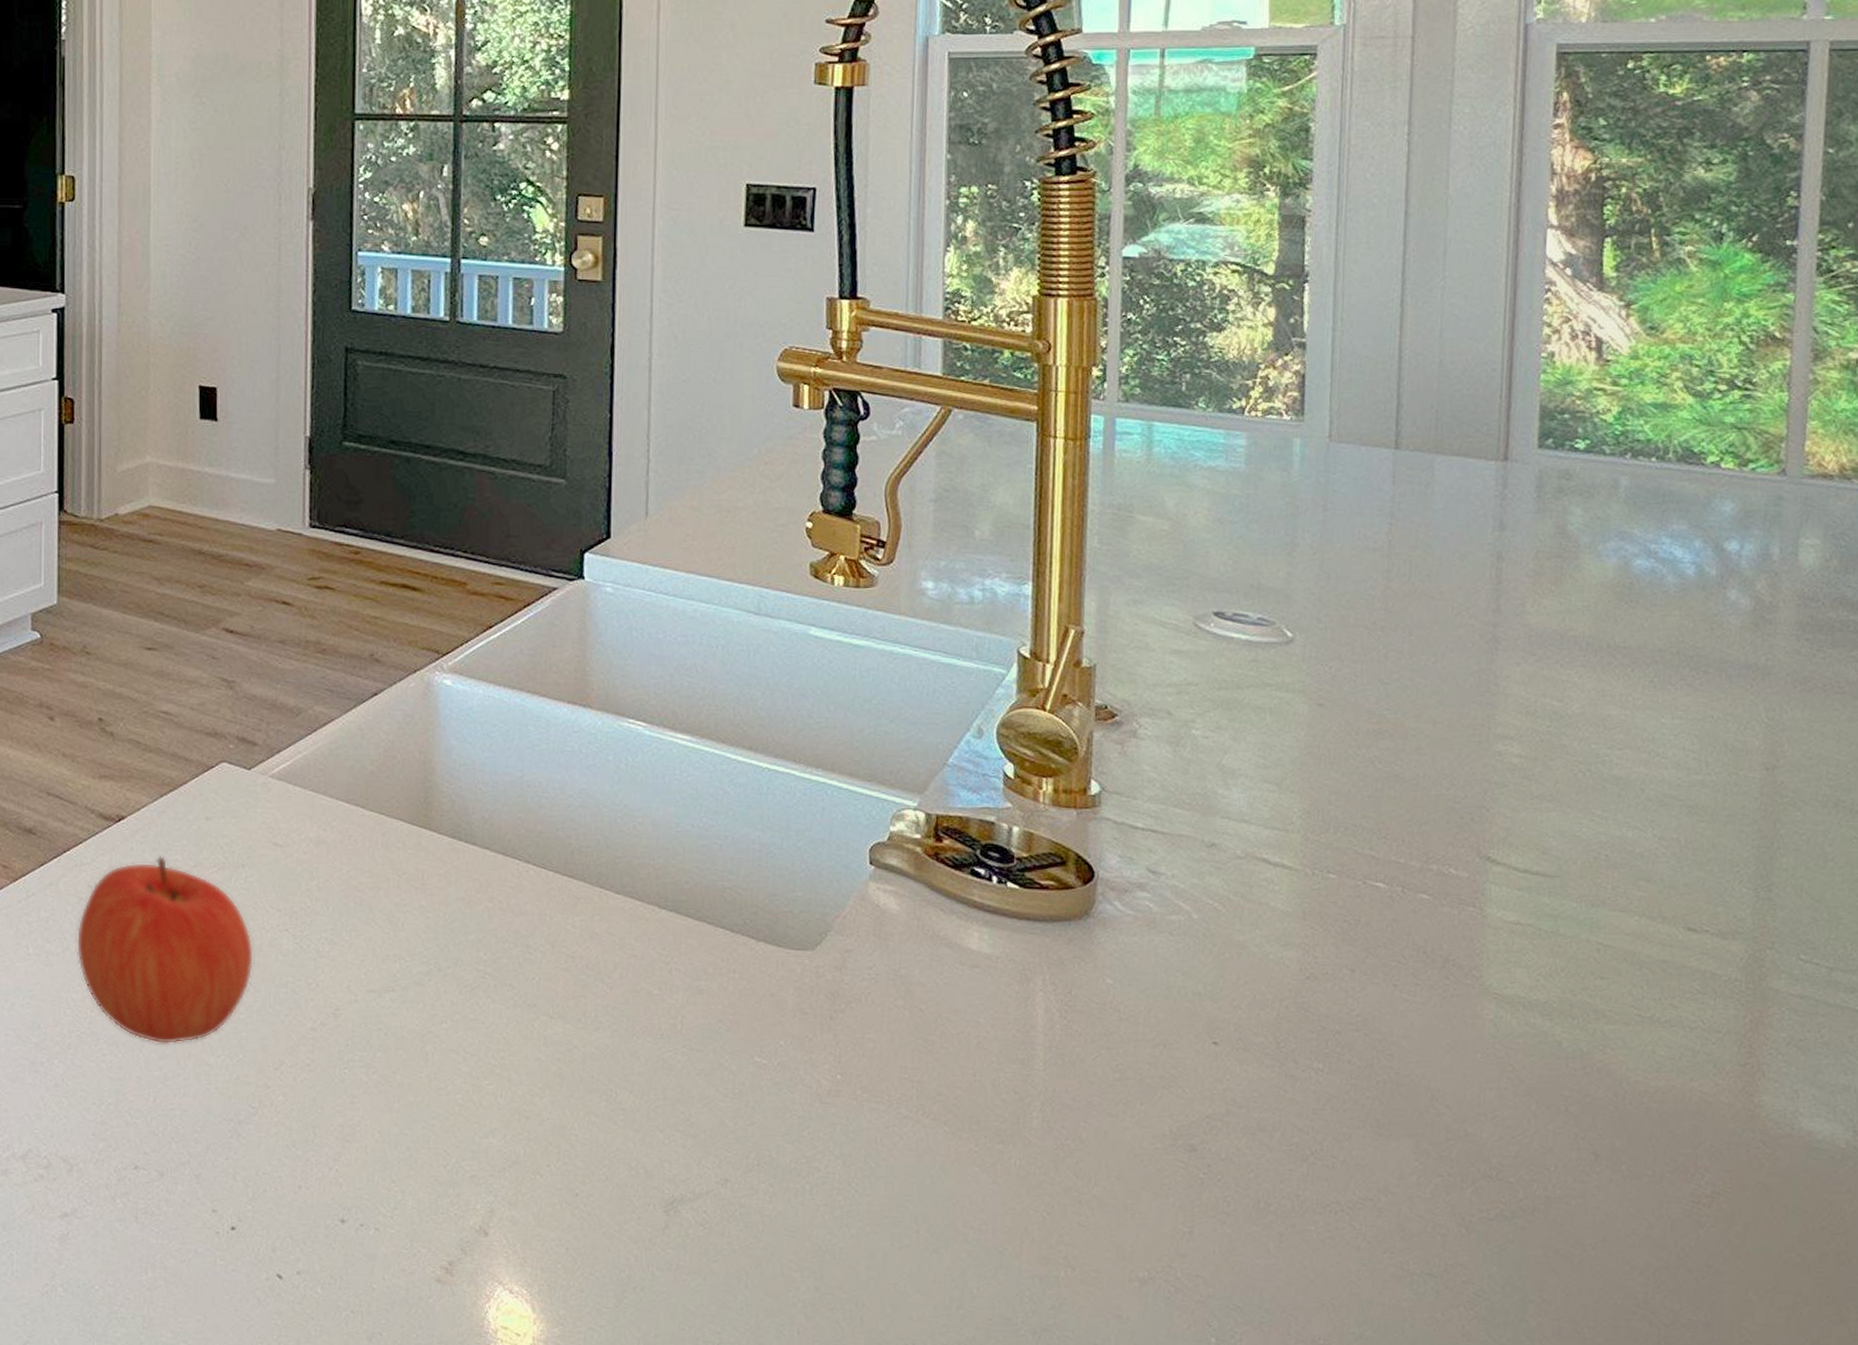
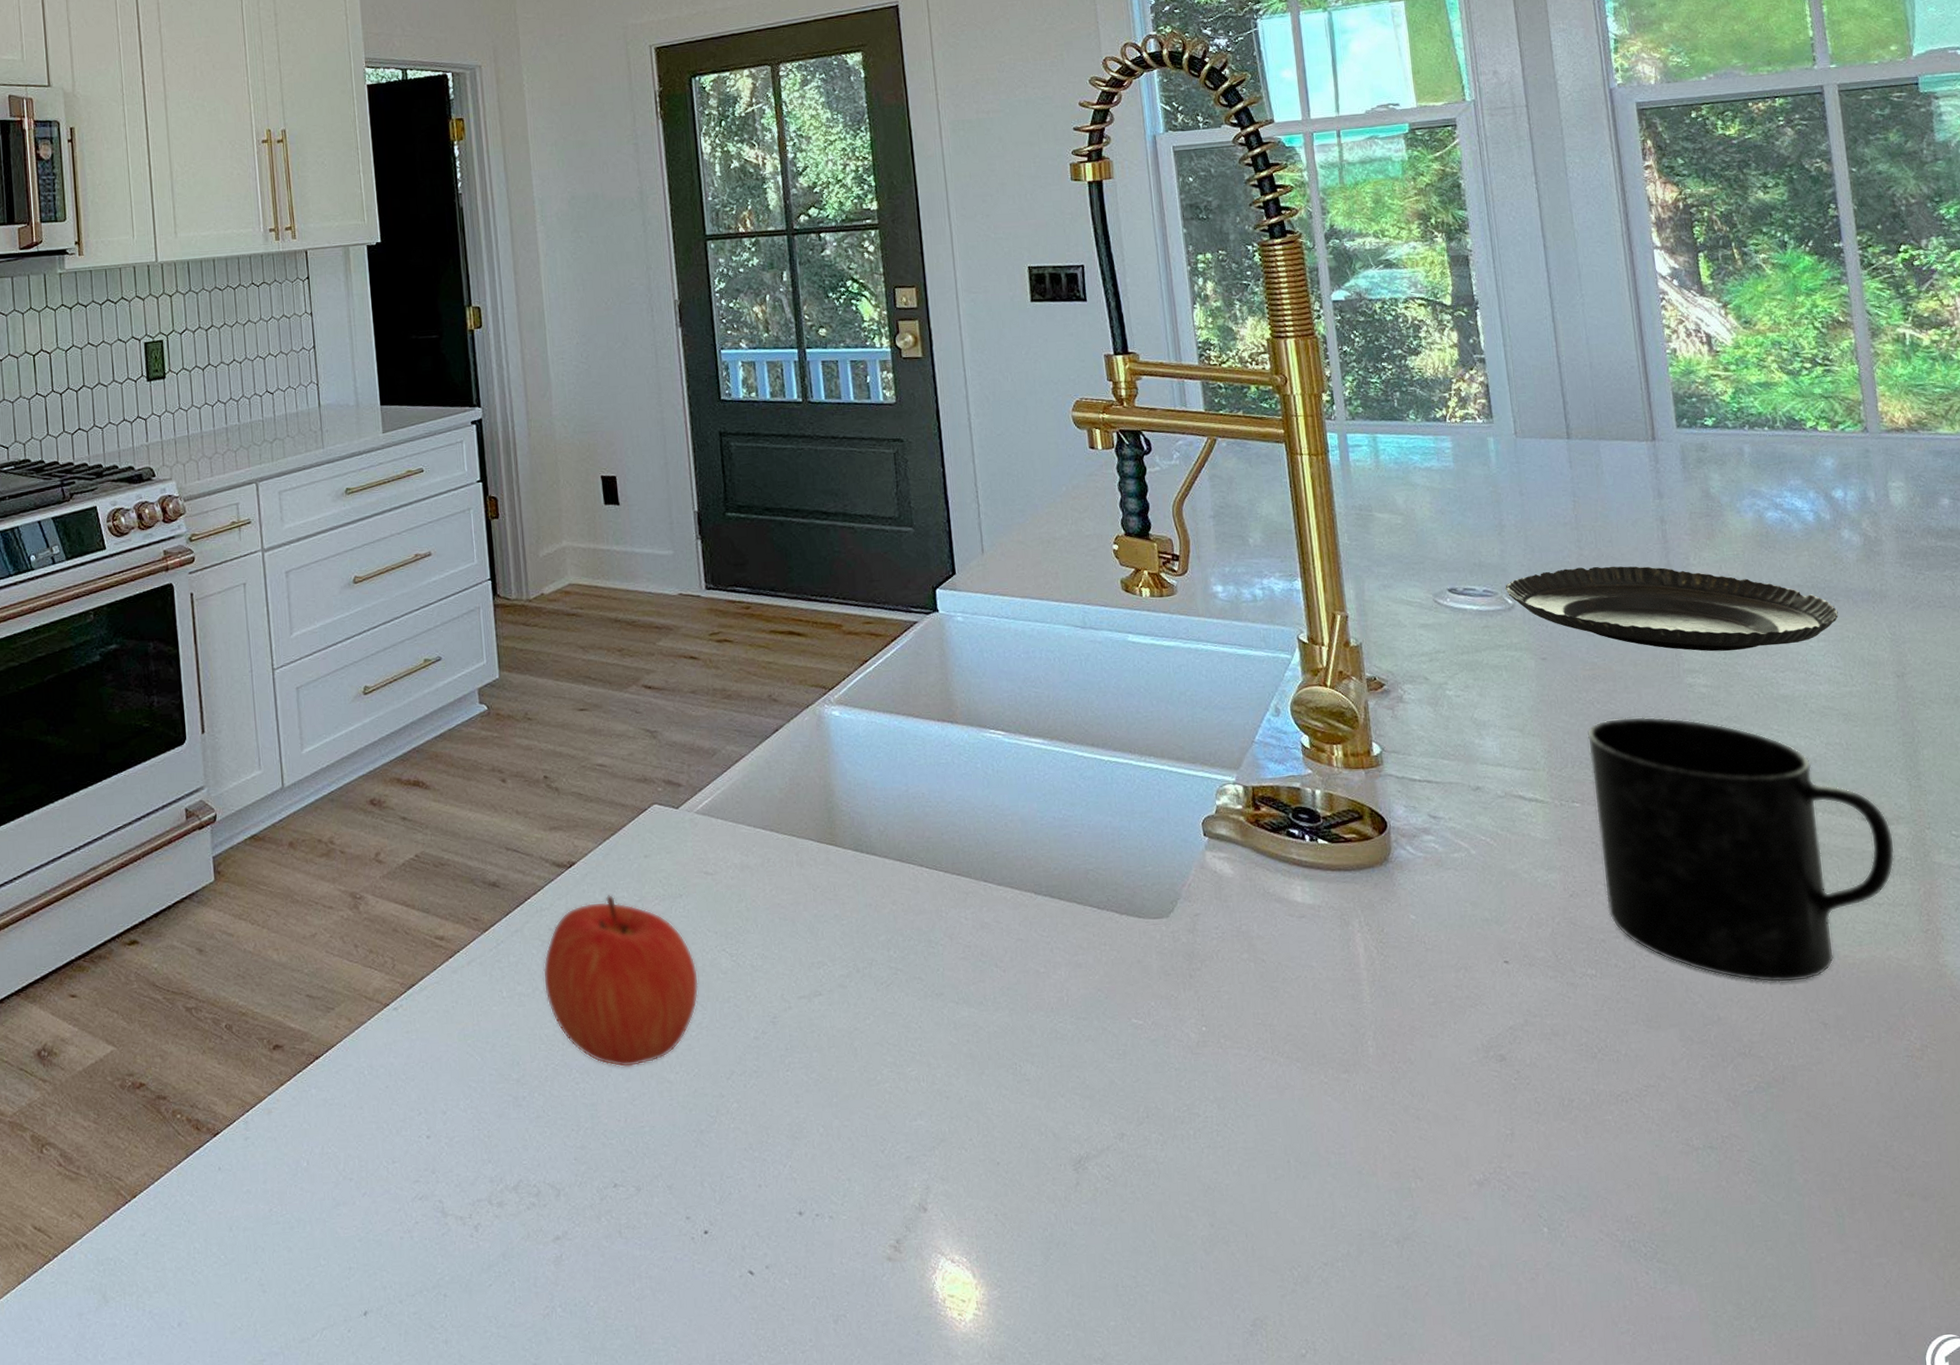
tart tin: none [1285,602,1705,718] -> present [1505,566,1839,652]
mug: none [1350,782,1725,1104] -> present [1587,716,1895,983]

